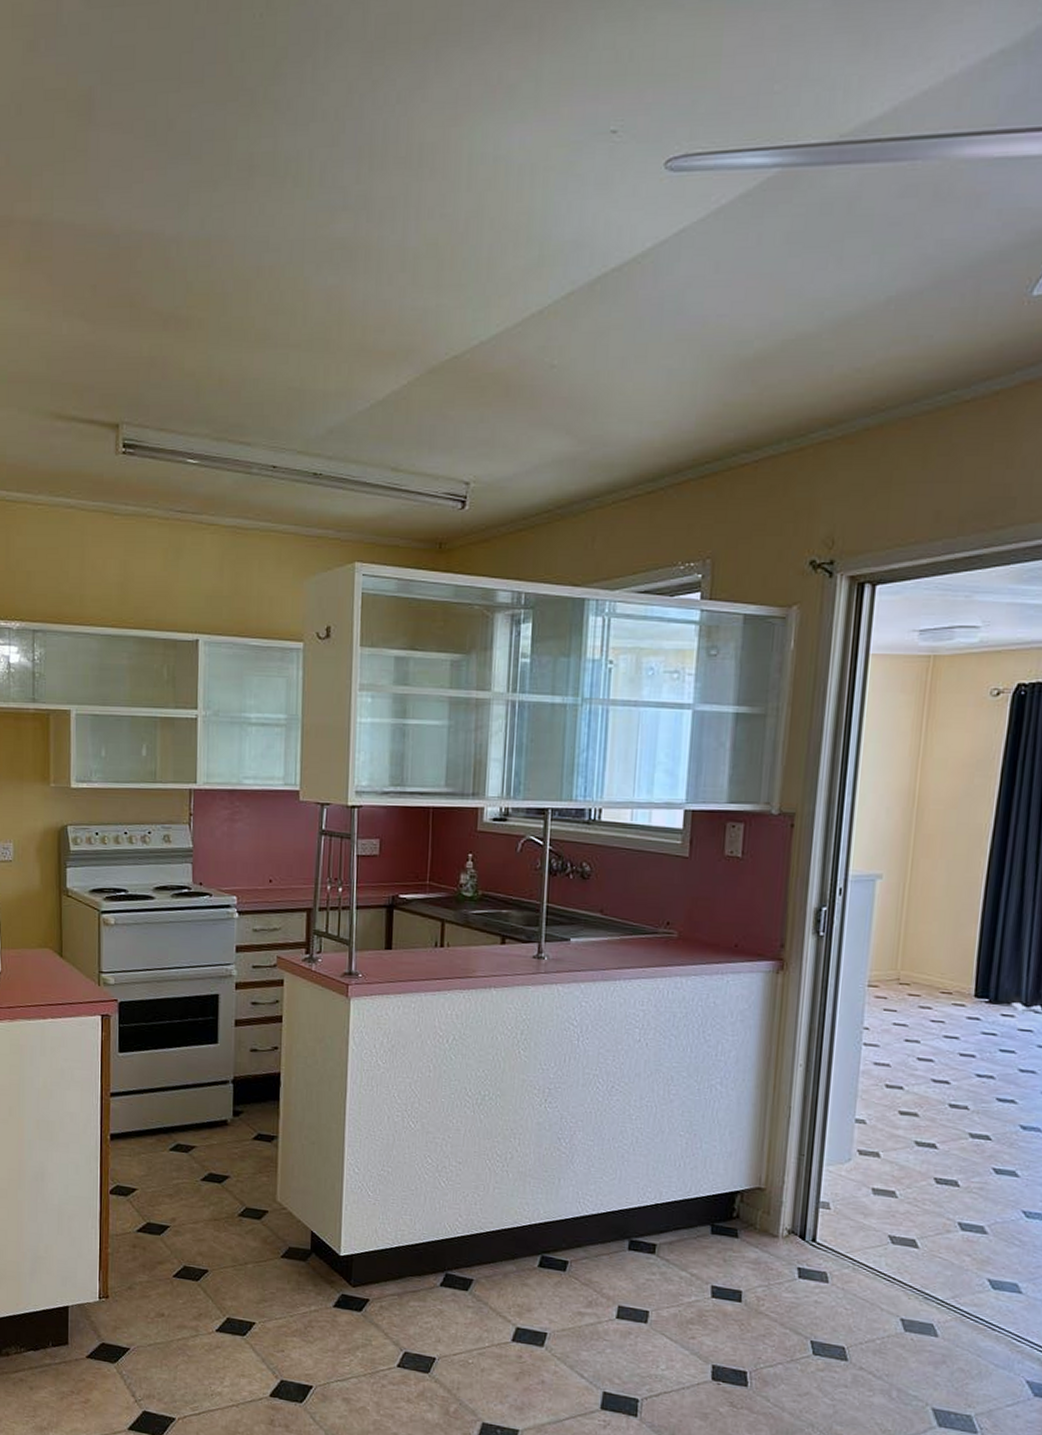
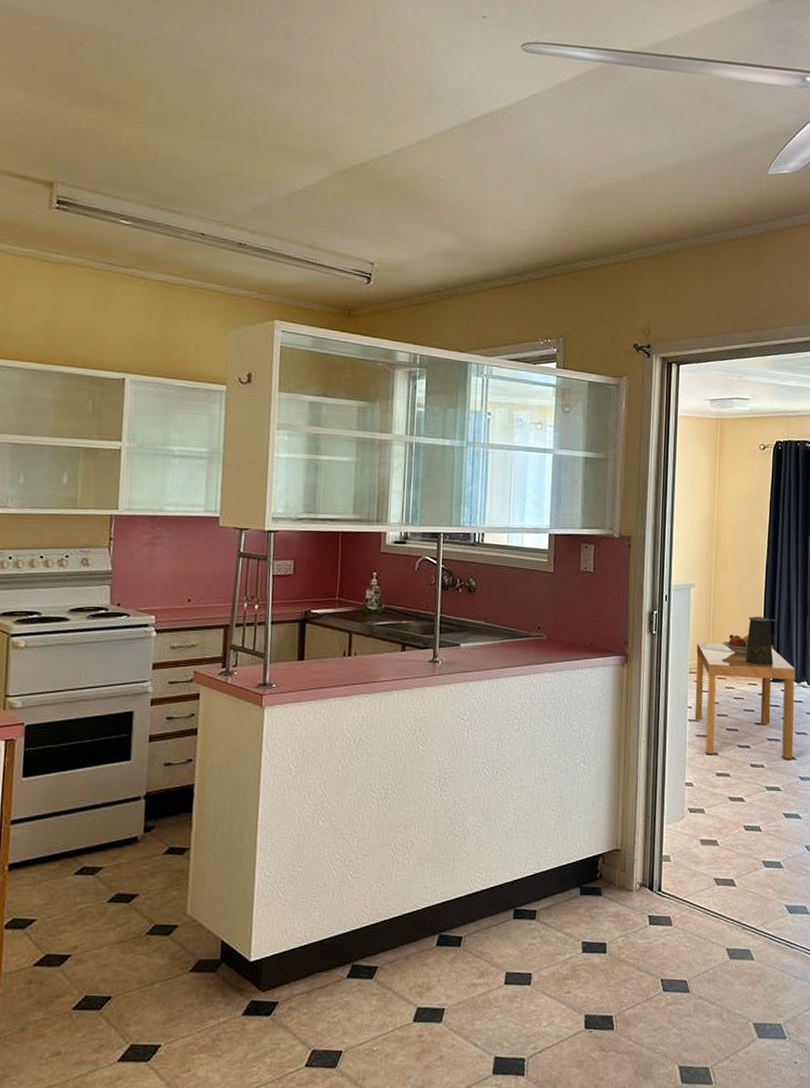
dining table: none [872,948,1025,1103] -> present [694,642,796,759]
fruit bowl: none [918,940,994,968] -> present [722,634,774,655]
pitcher: none [951,918,1004,982] -> present [746,617,779,665]

